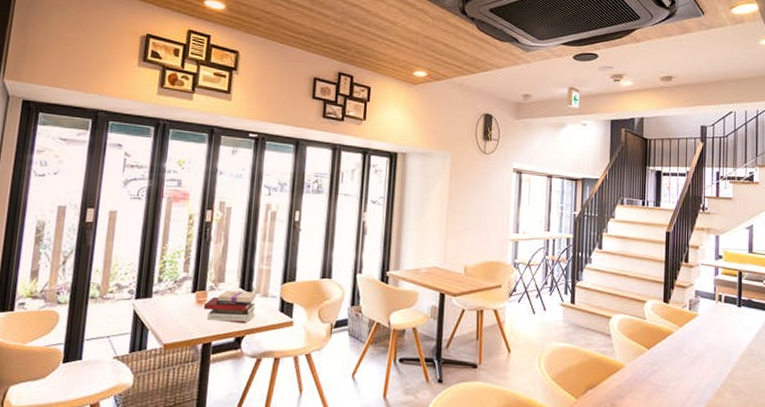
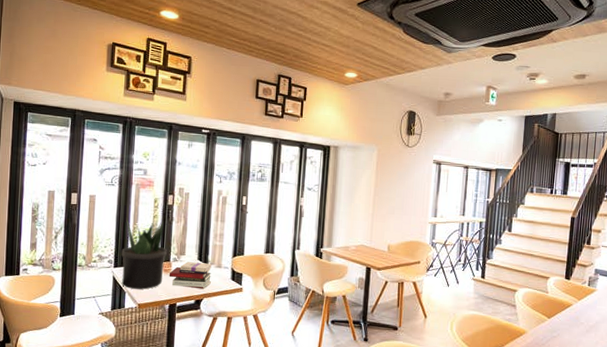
planter: none [144,238,202,326] -> present [121,218,167,290]

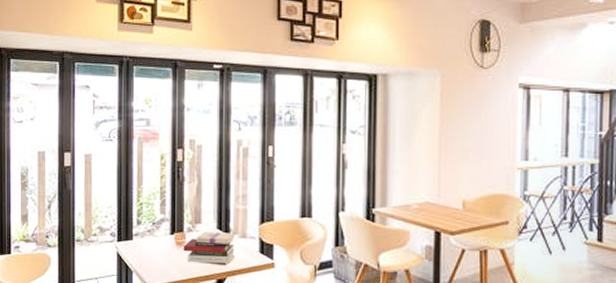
planter: present [121,218,167,290] -> none [125,180,179,268]

